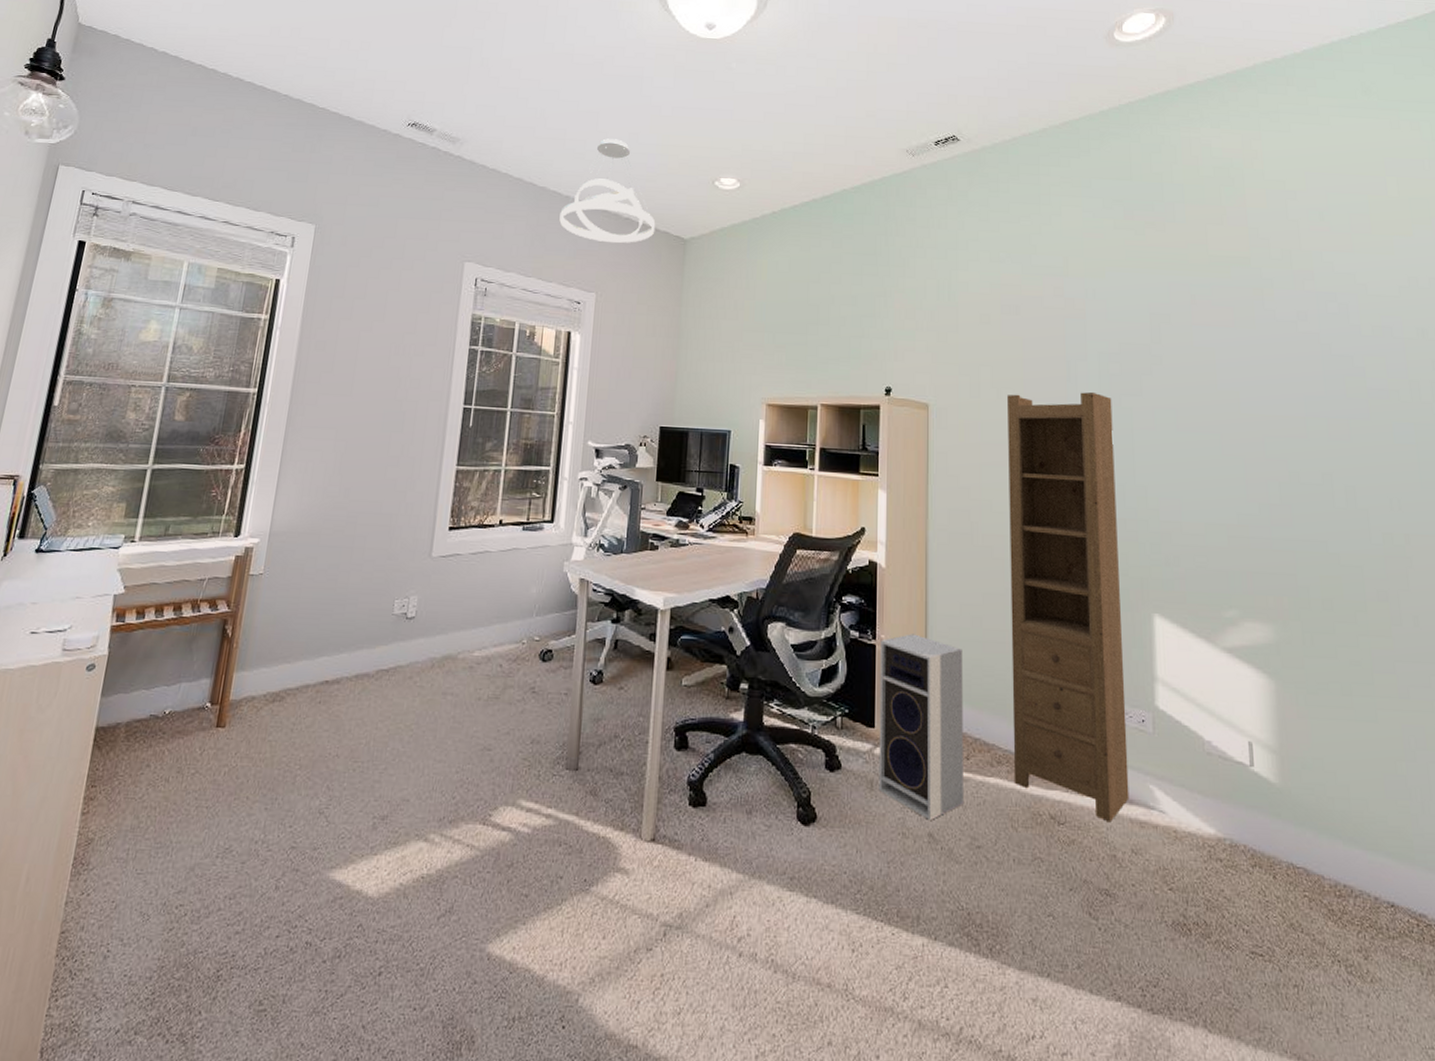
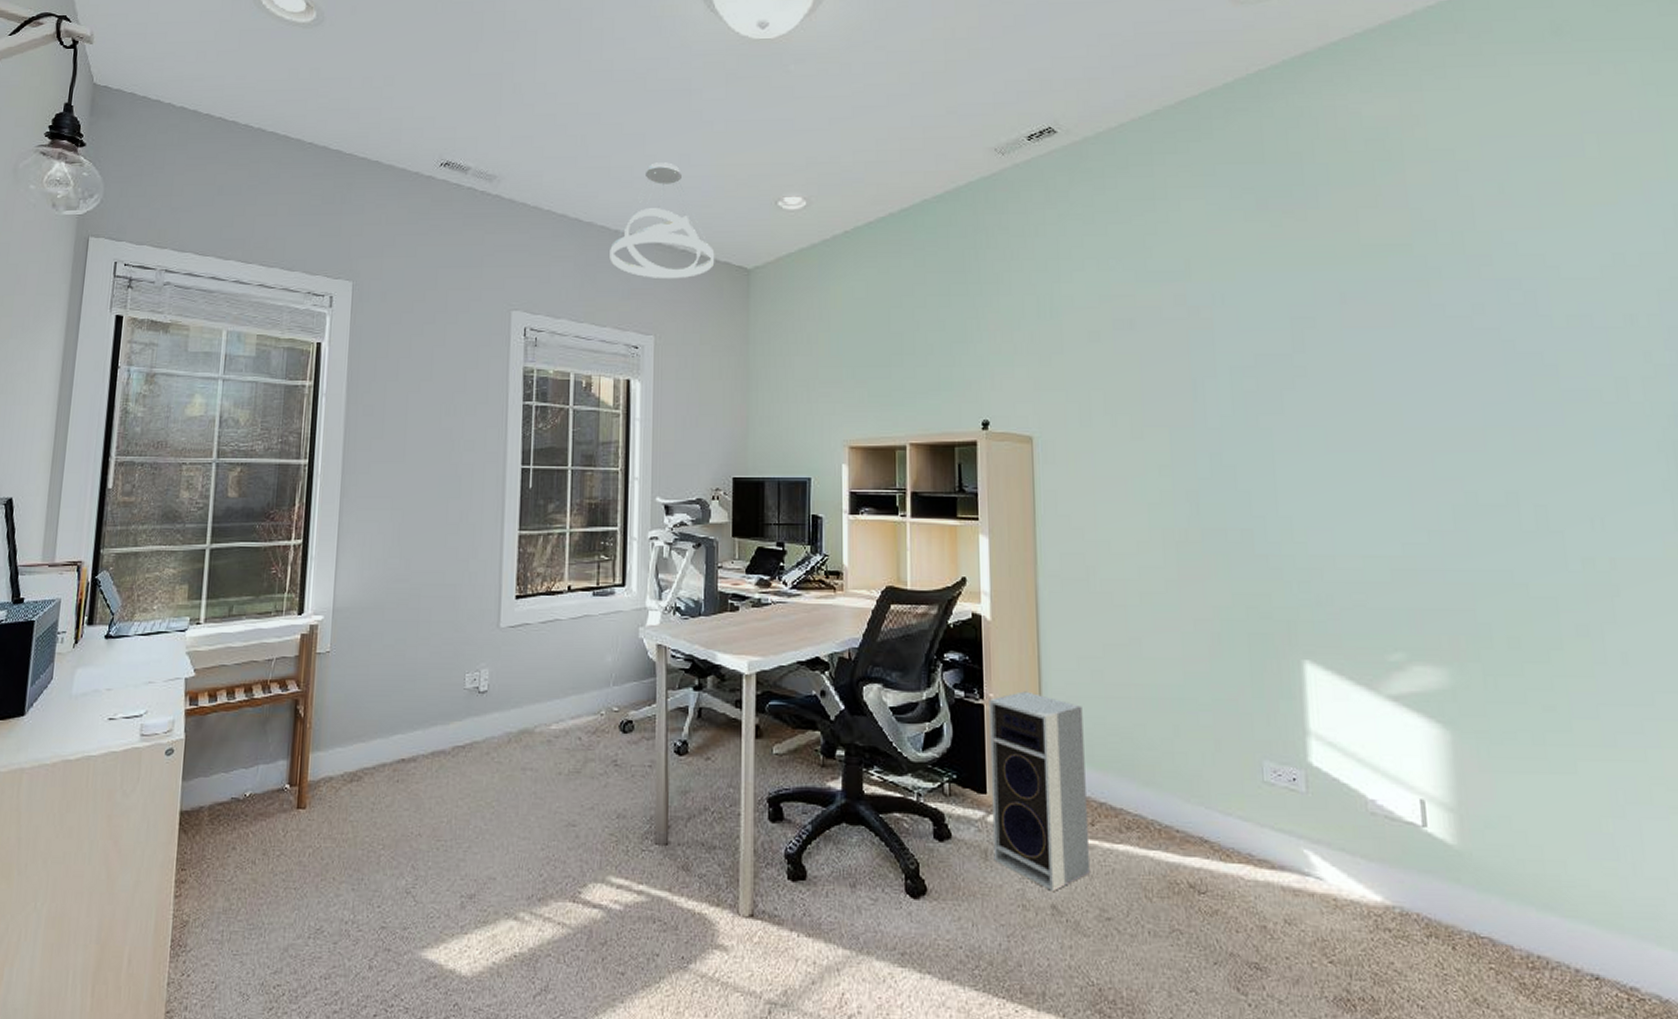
shelving unit: present [1007,392,1130,823] -> none [1124,413,1280,891]

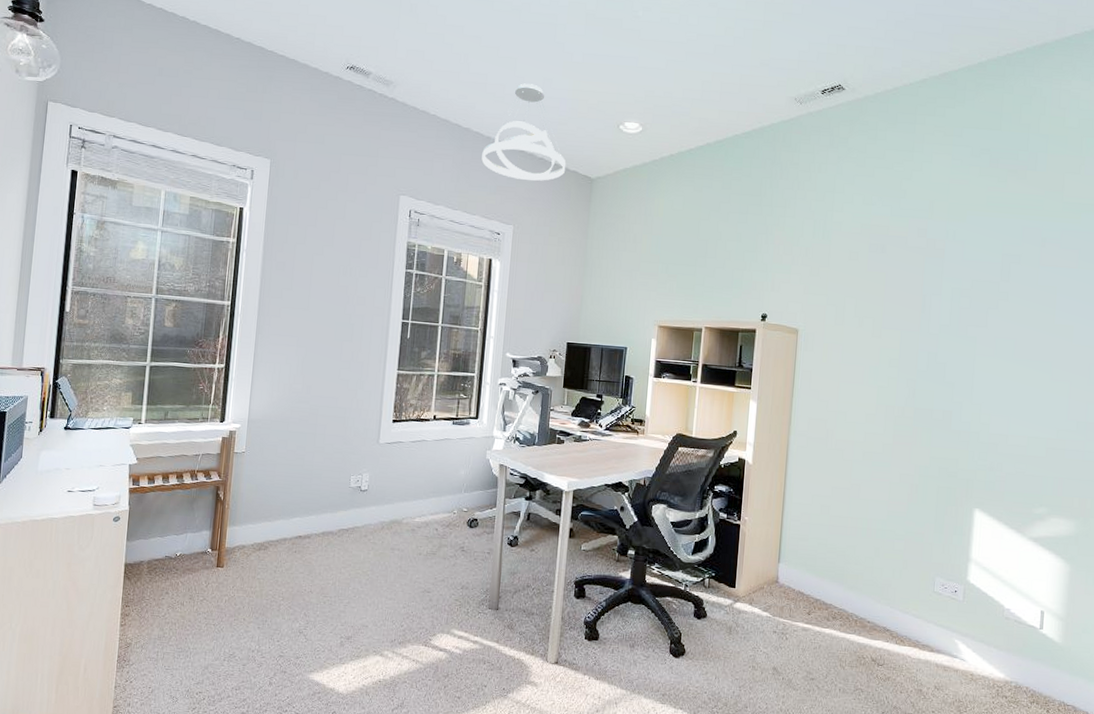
speaker: present [989,691,1090,891] -> none [735,517,812,658]

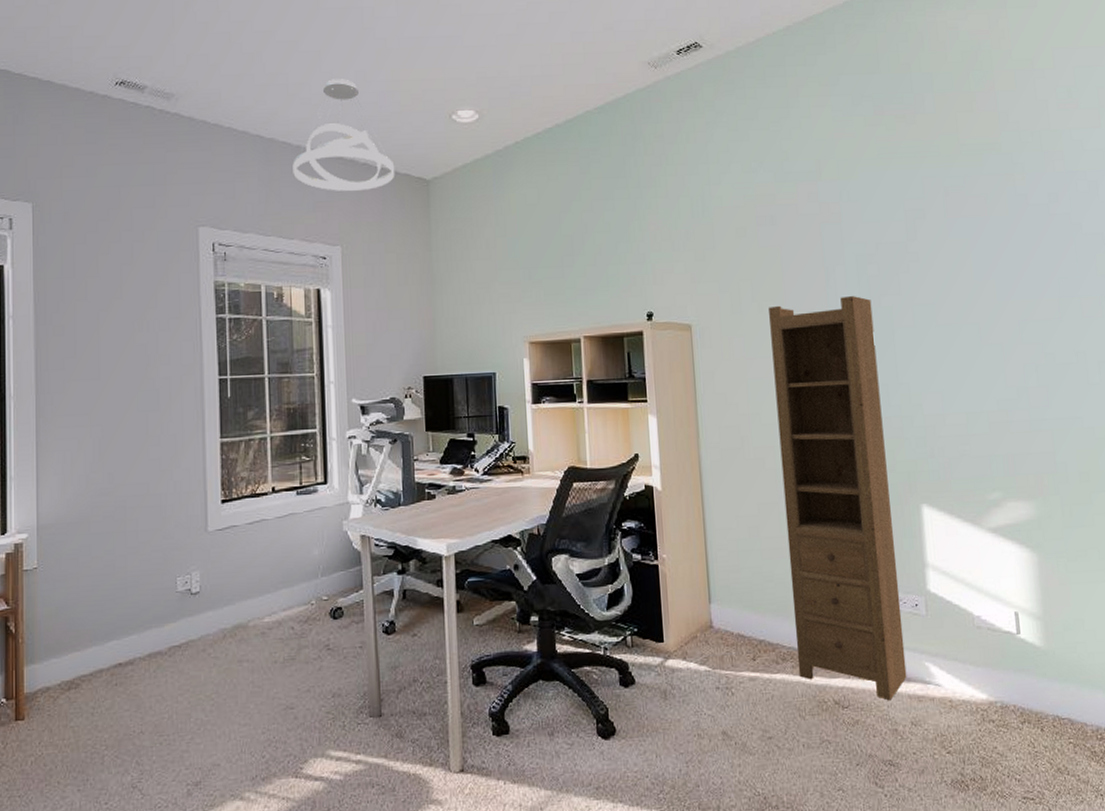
shelving unit: none [846,322,960,666] -> present [769,296,907,701]

